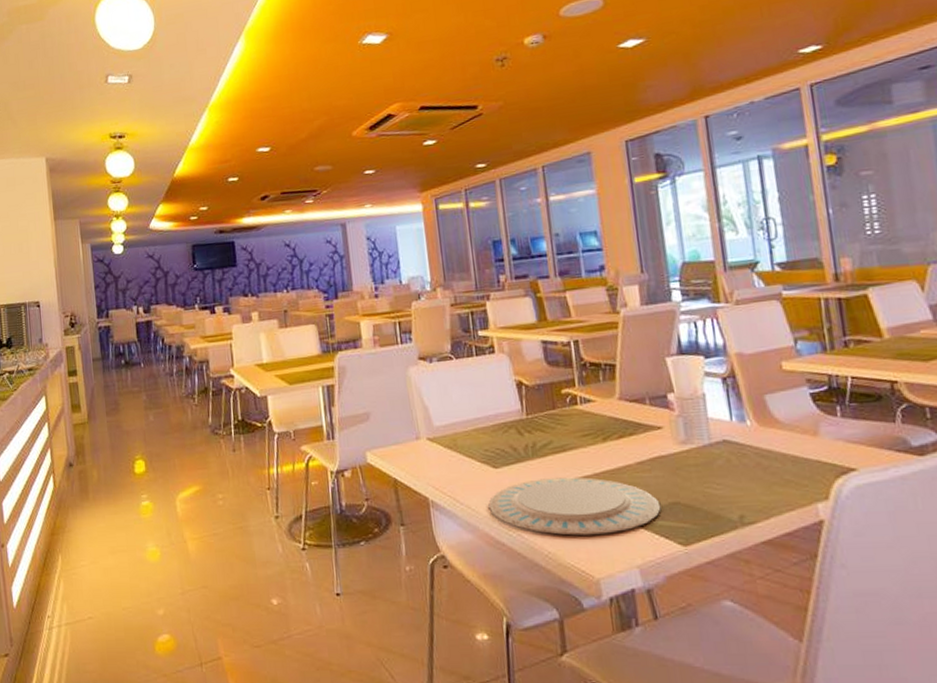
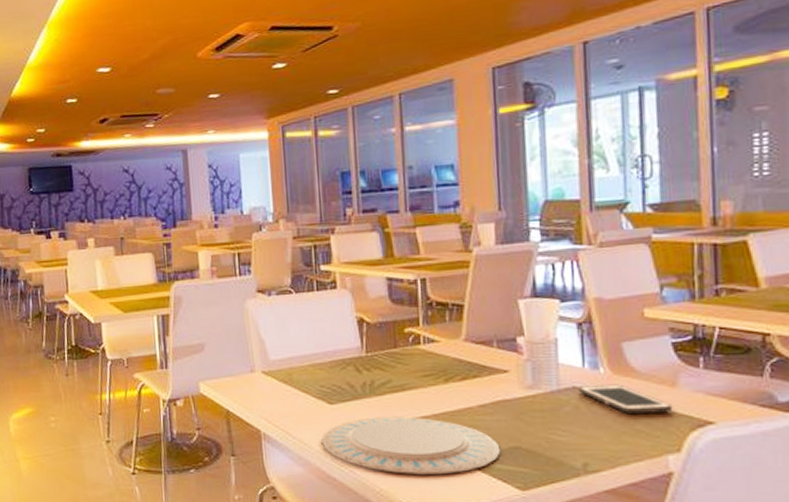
cell phone: none [728,435,818,464] -> present [578,384,673,413]

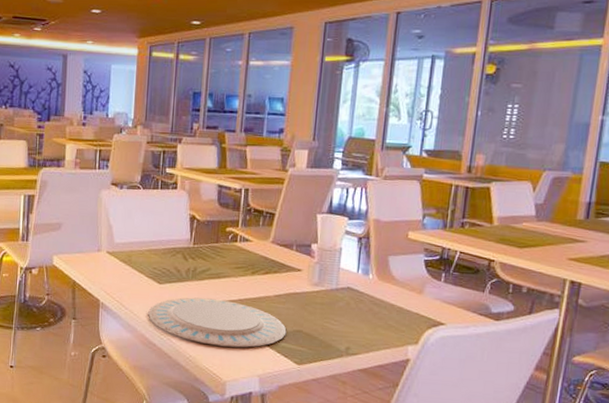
cell phone: present [578,384,673,413] -> none [351,287,418,314]

